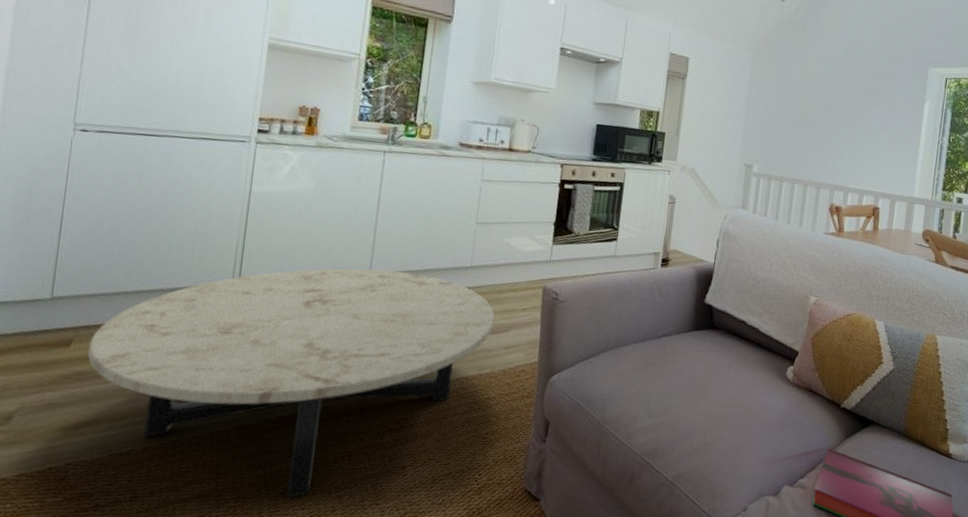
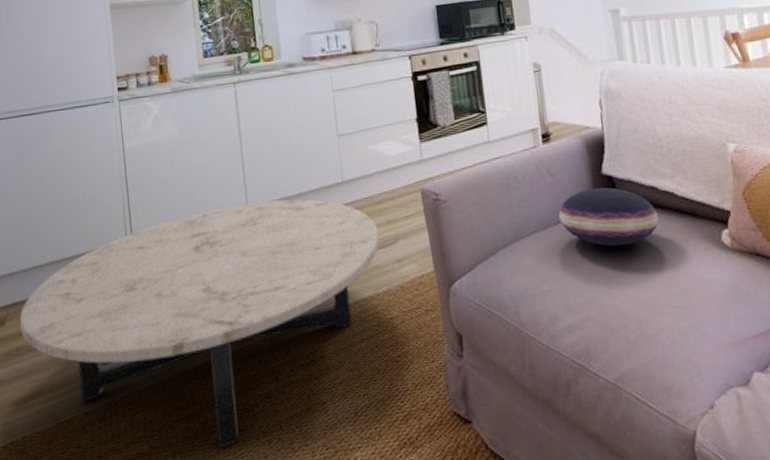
cushion: none [659,313,742,367] -> present [558,187,659,247]

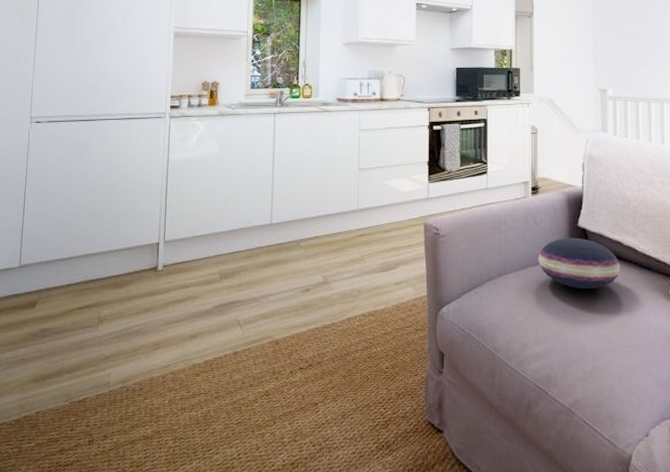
coffee table: present [19,199,380,447] -> none [49,220,383,437]

